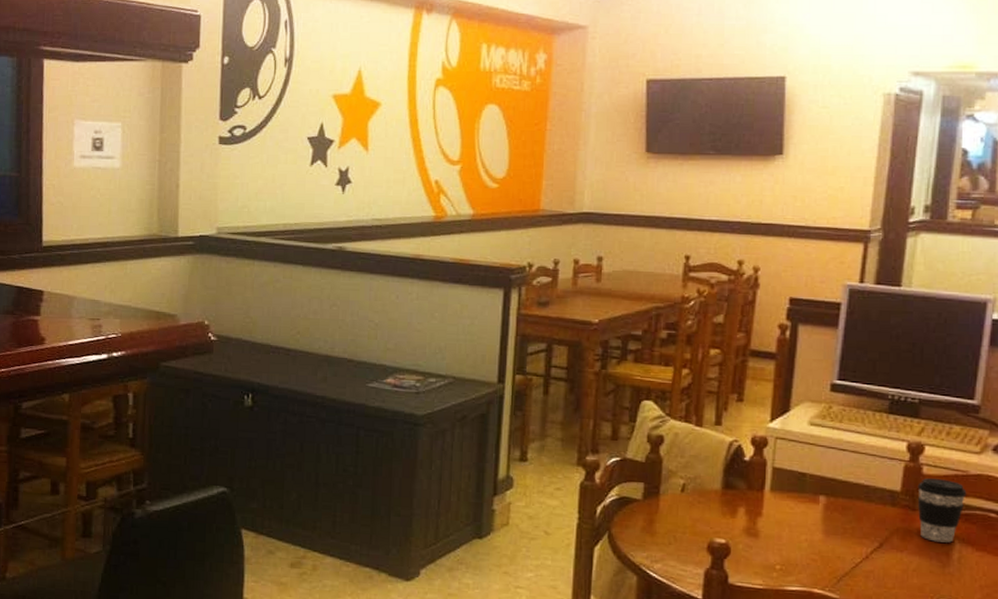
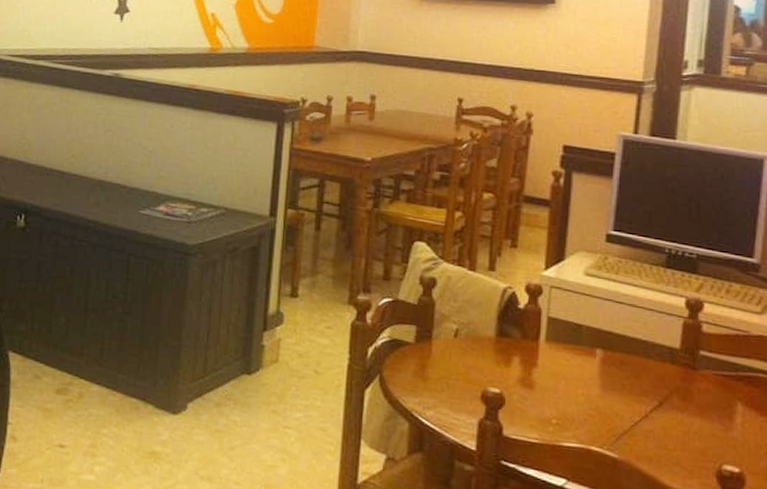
coffee cup: present [917,478,967,543] -> none [697,336,749,406]

